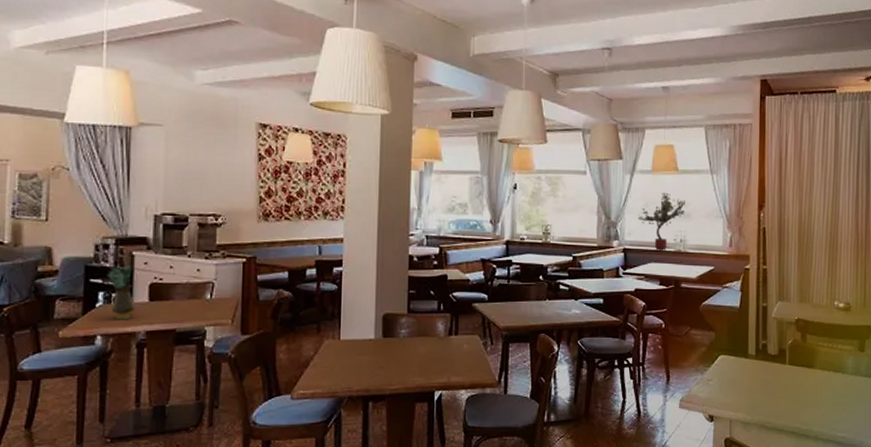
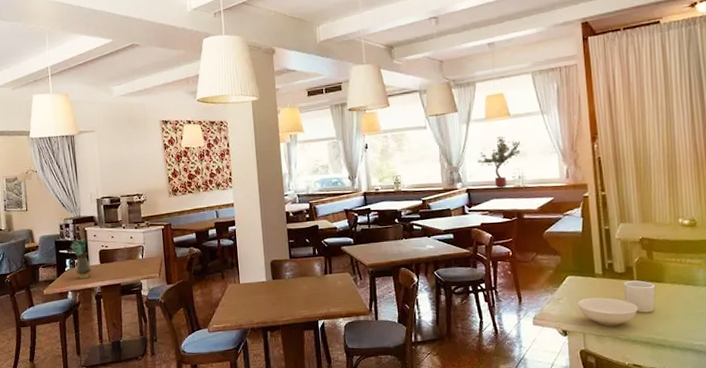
bowl: none [728,380,787,413] -> present [578,297,638,326]
mug: none [775,364,806,400] -> present [624,280,656,313]

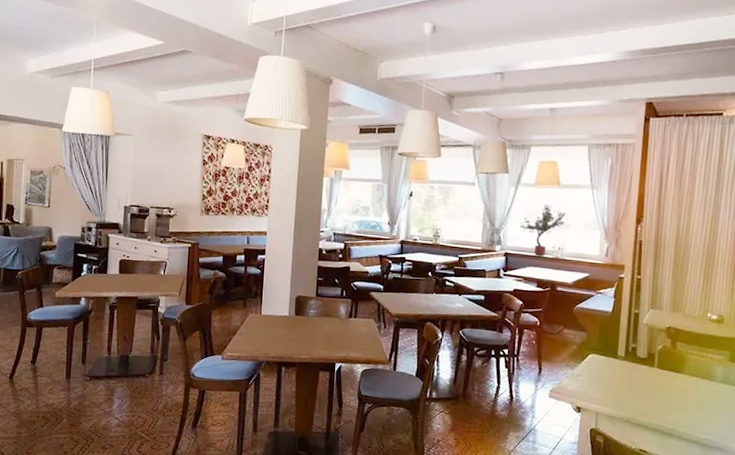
vase: present [69,238,92,279] -> none [89,243,109,287]
bowl: present [578,297,638,326] -> none [596,378,653,410]
mug: present [624,280,656,313] -> none [642,367,674,401]

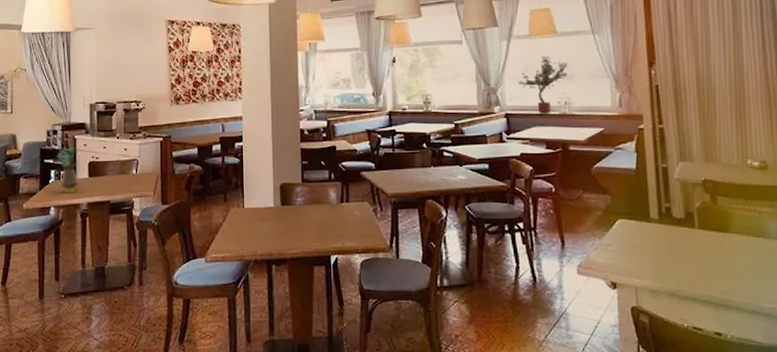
vase: none [89,243,109,287] -> present [56,146,78,194]

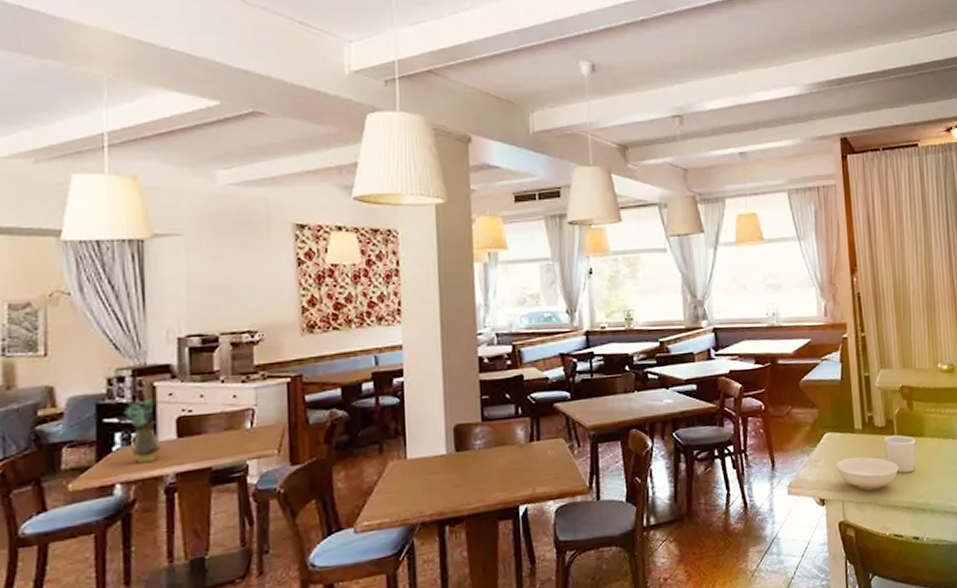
potted tree: present [518,55,568,114] -> none [726,264,775,327]
bowl: none [630,245,699,280] -> present [836,456,899,491]
mug: none [683,228,720,267] -> present [884,435,917,473]

